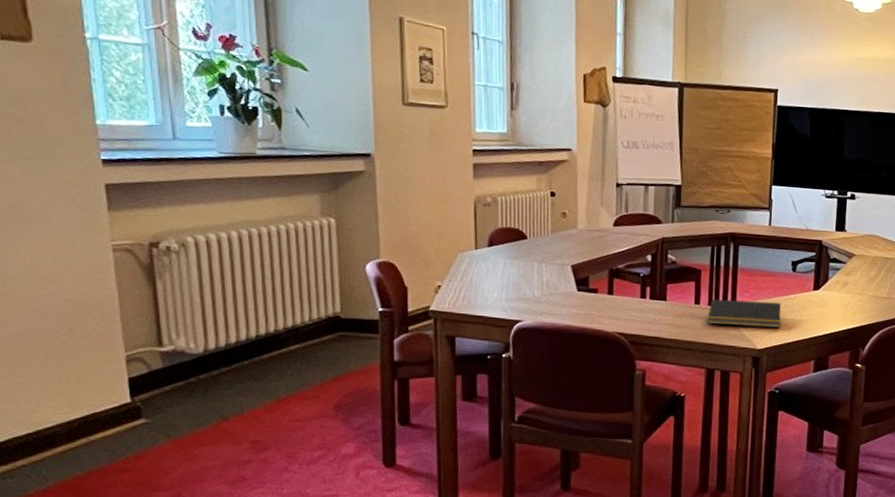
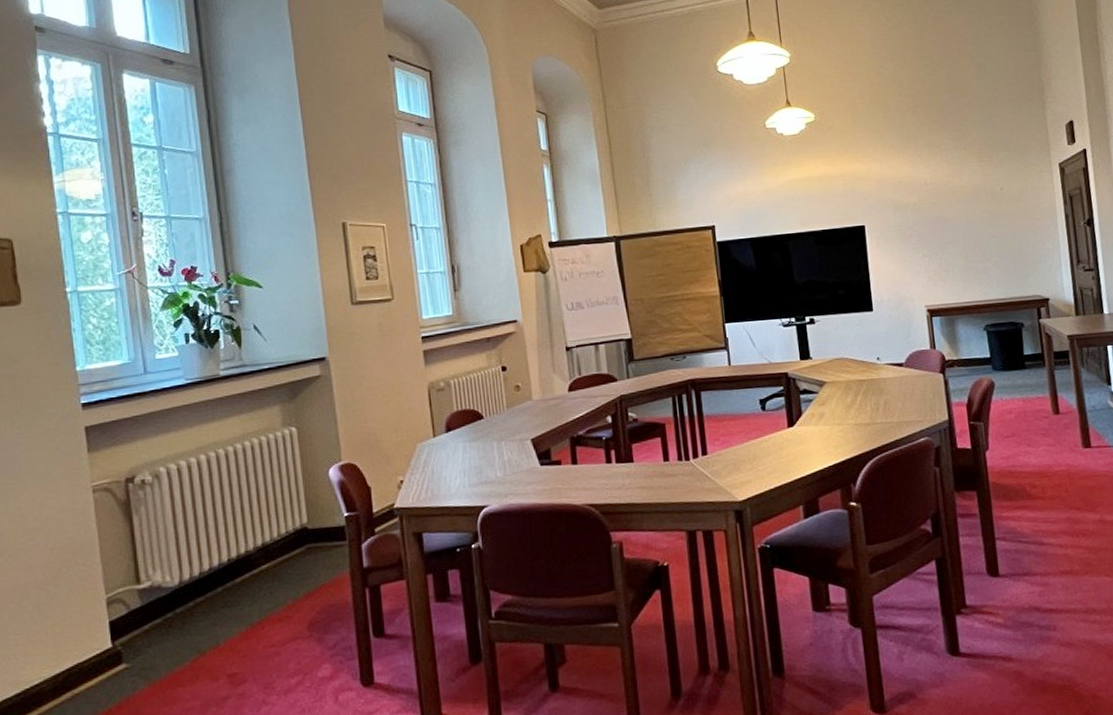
notepad: present [707,300,782,328] -> none [679,447,759,482]

